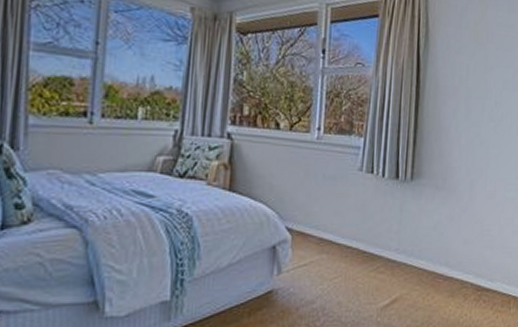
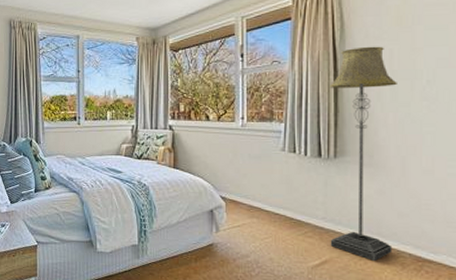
floor lamp: none [401,58,471,294] -> present [329,46,397,261]

